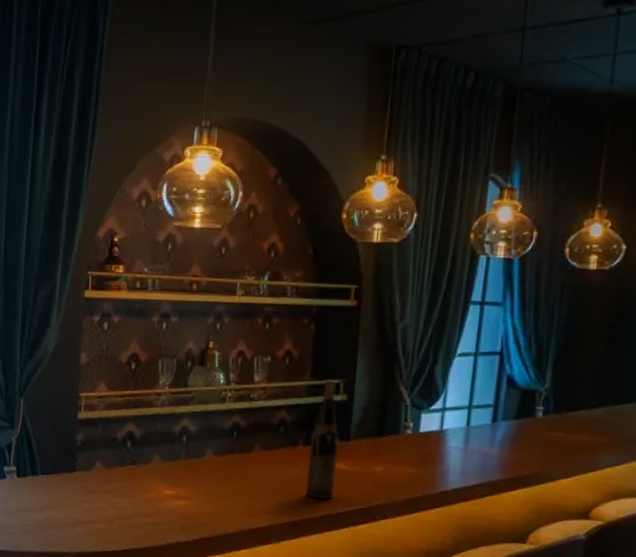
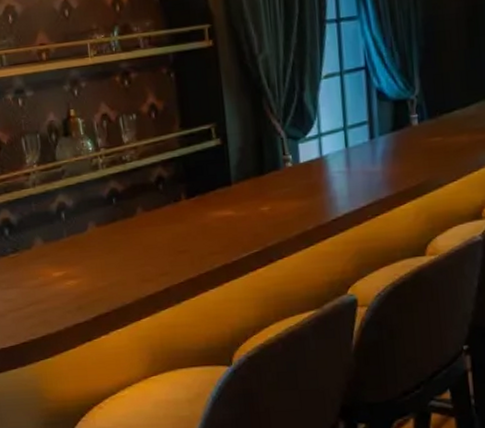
wine bottle: present [305,379,339,500] -> none [192,126,226,252]

